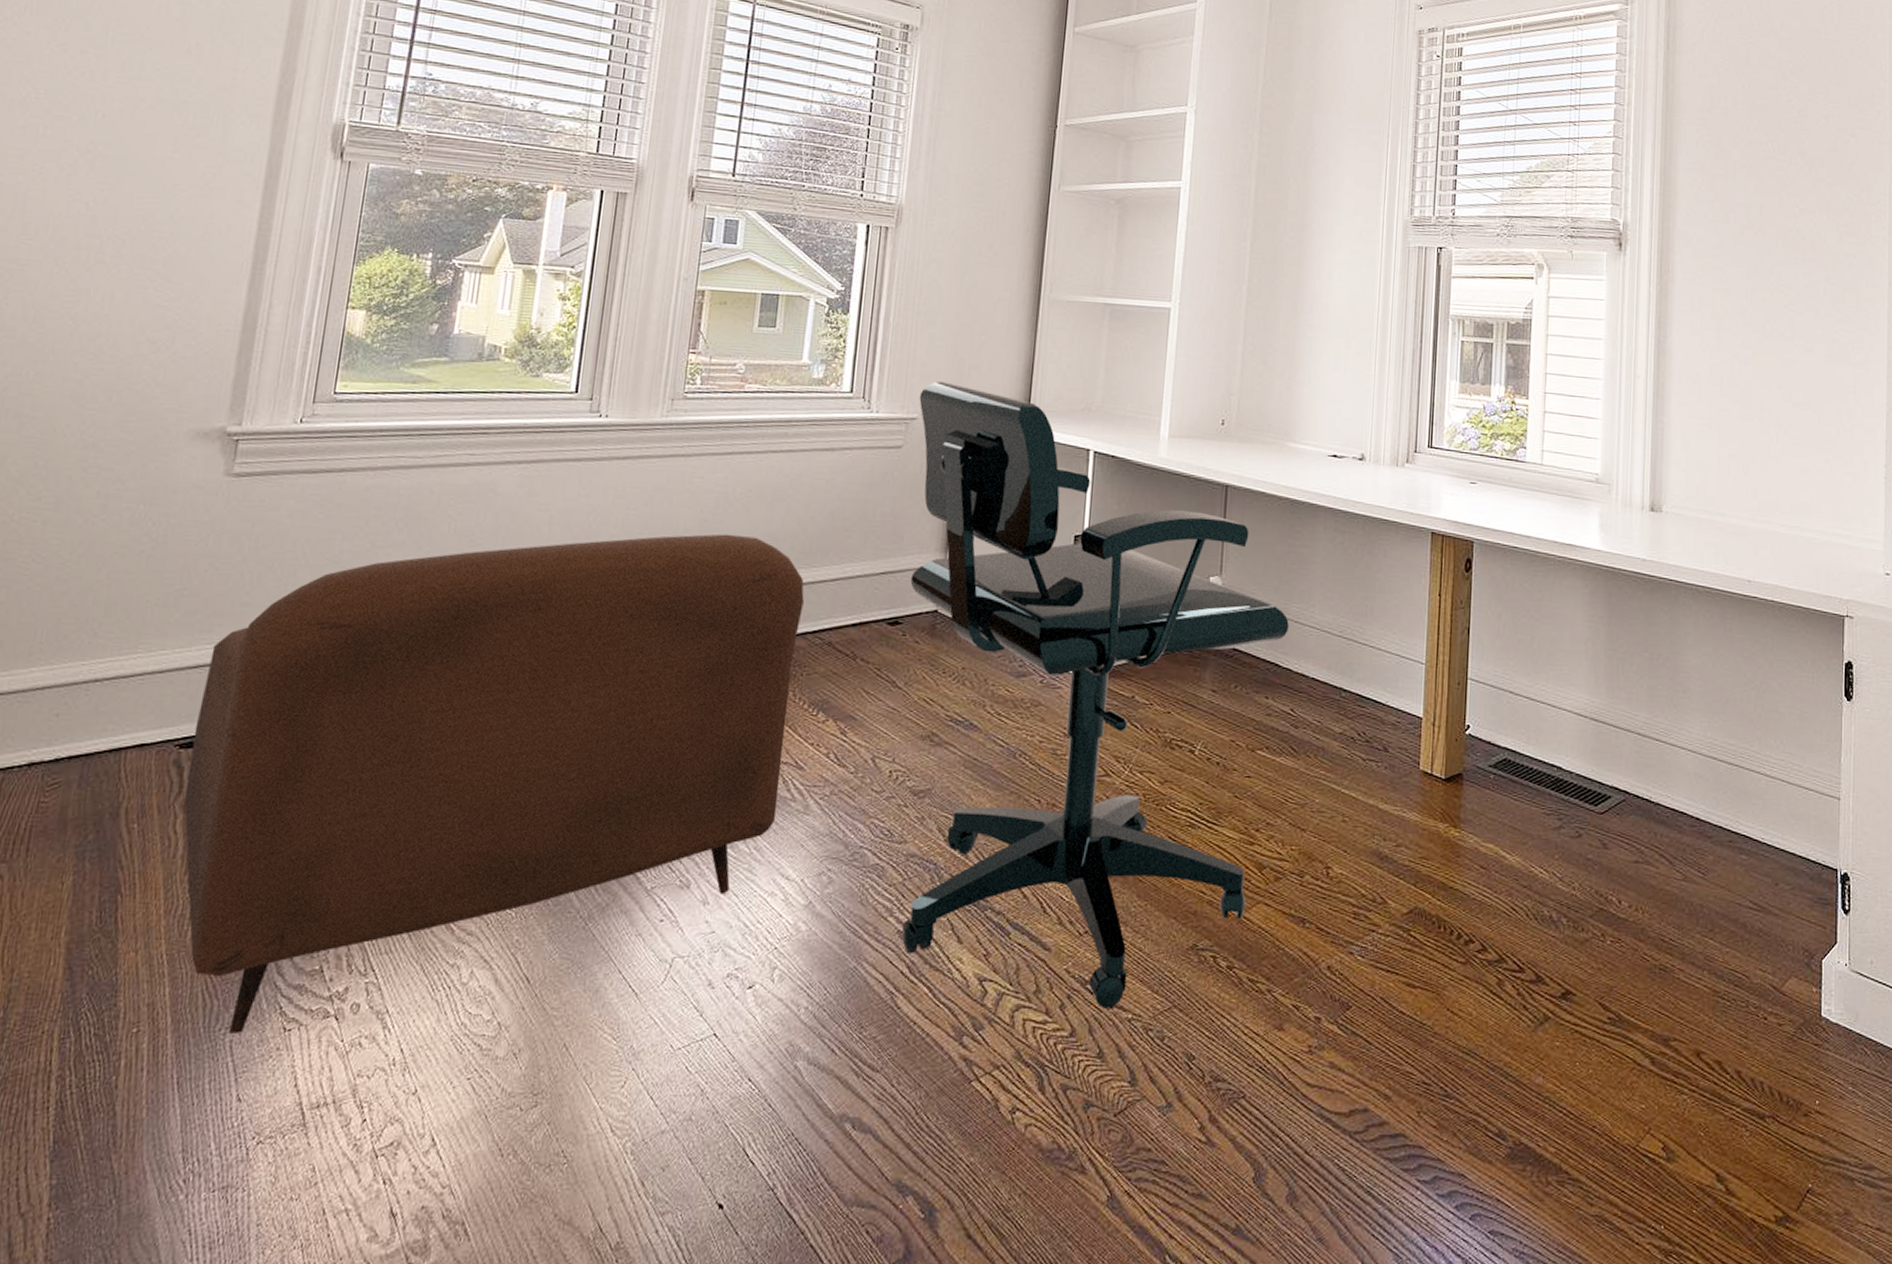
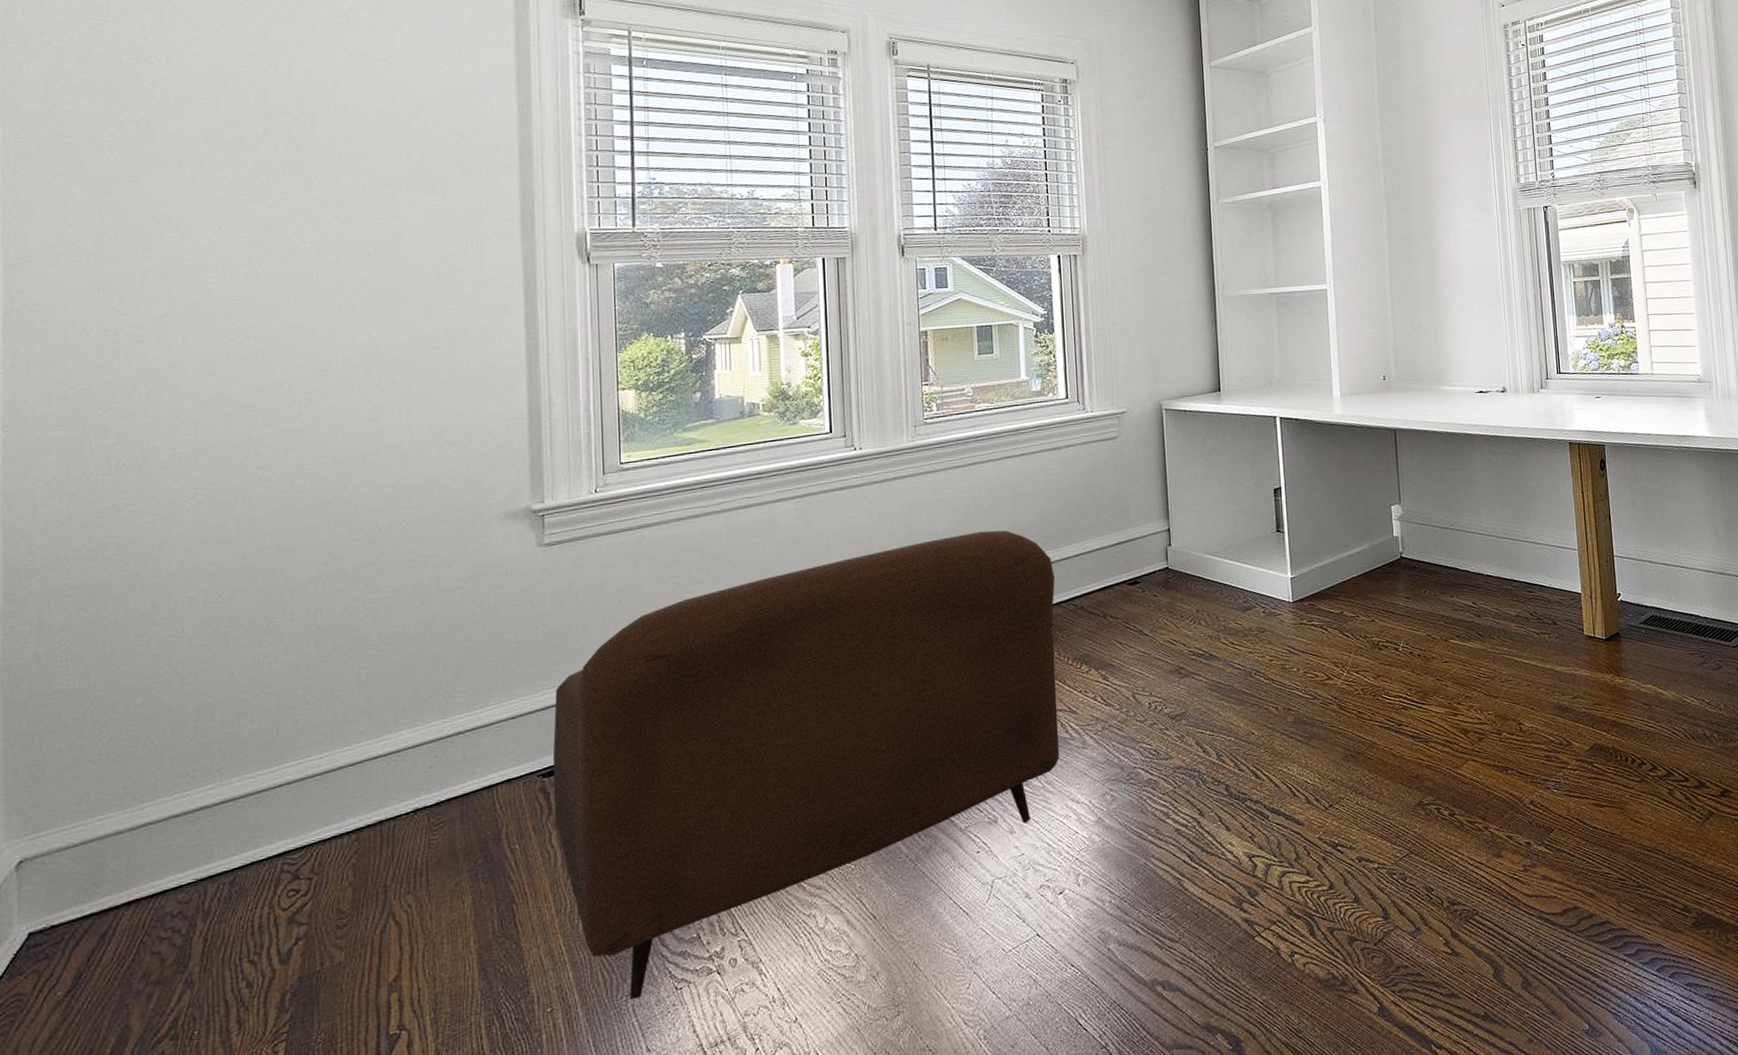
office chair: present [901,381,1289,1008] -> none [1125,378,1462,863]

